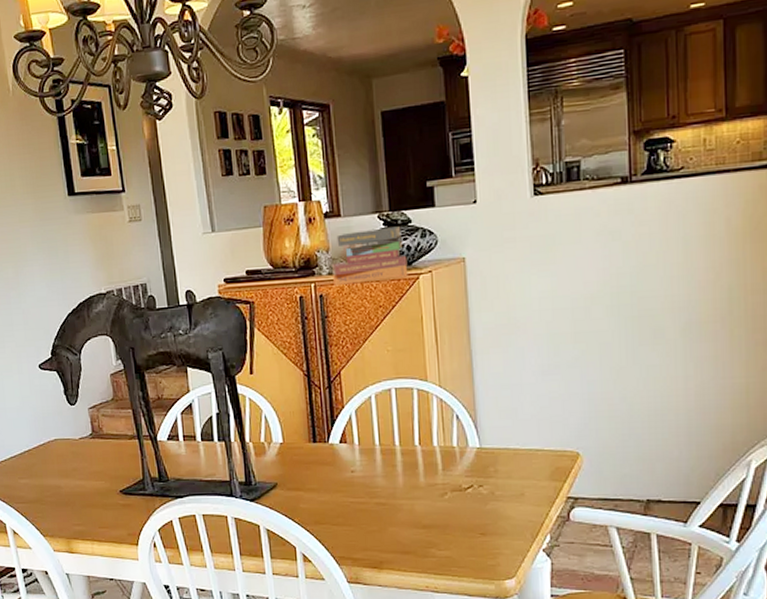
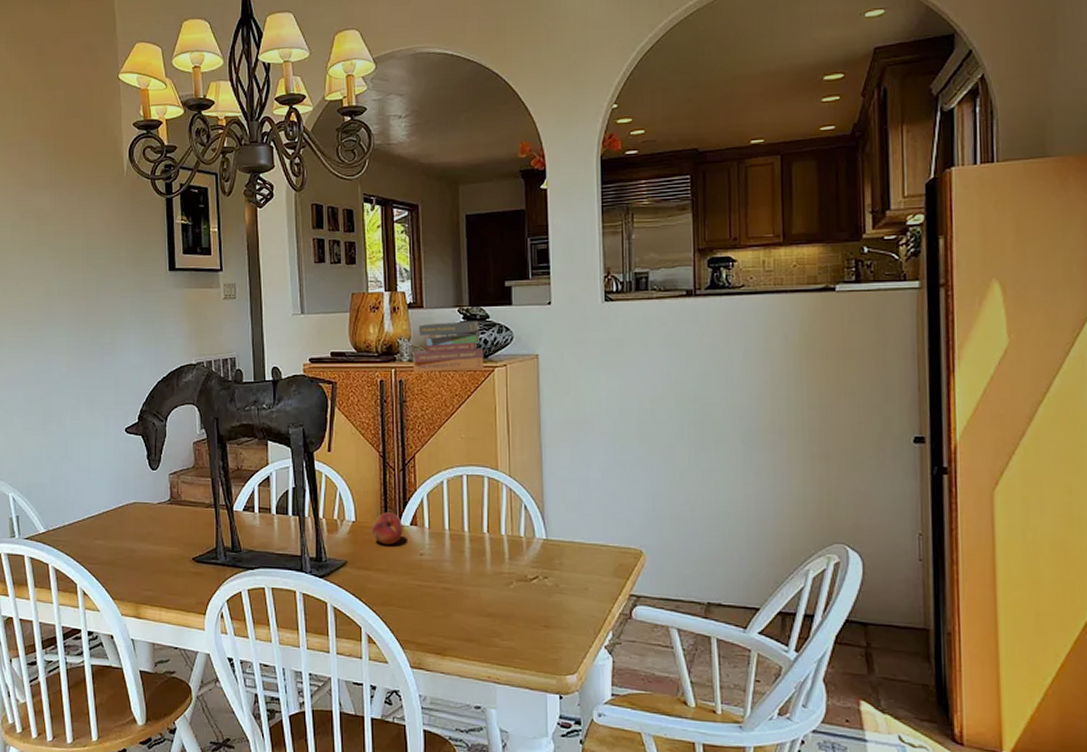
fruit: none [299,431,332,464] -> present [371,512,403,545]

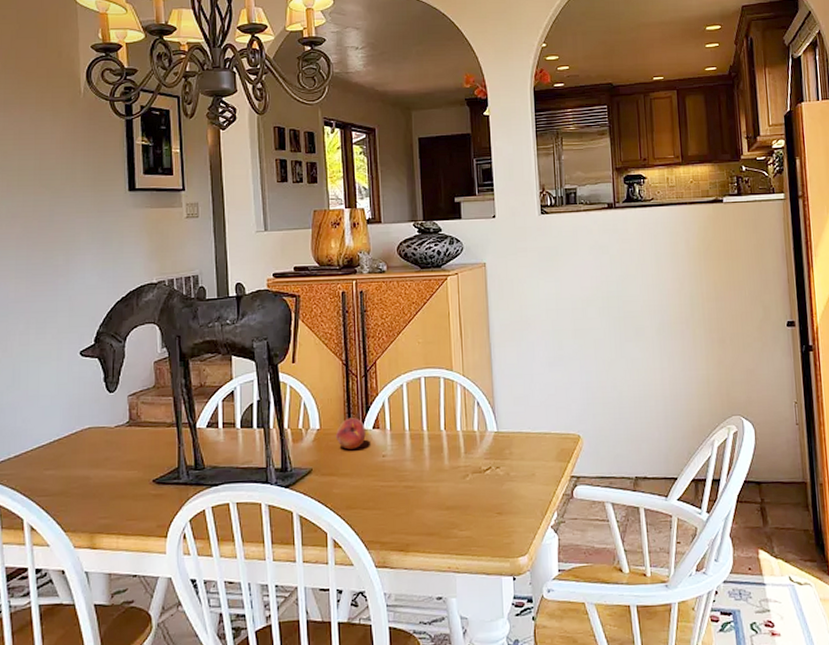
books: present [411,321,484,373] -> none [371,234,438,284]

